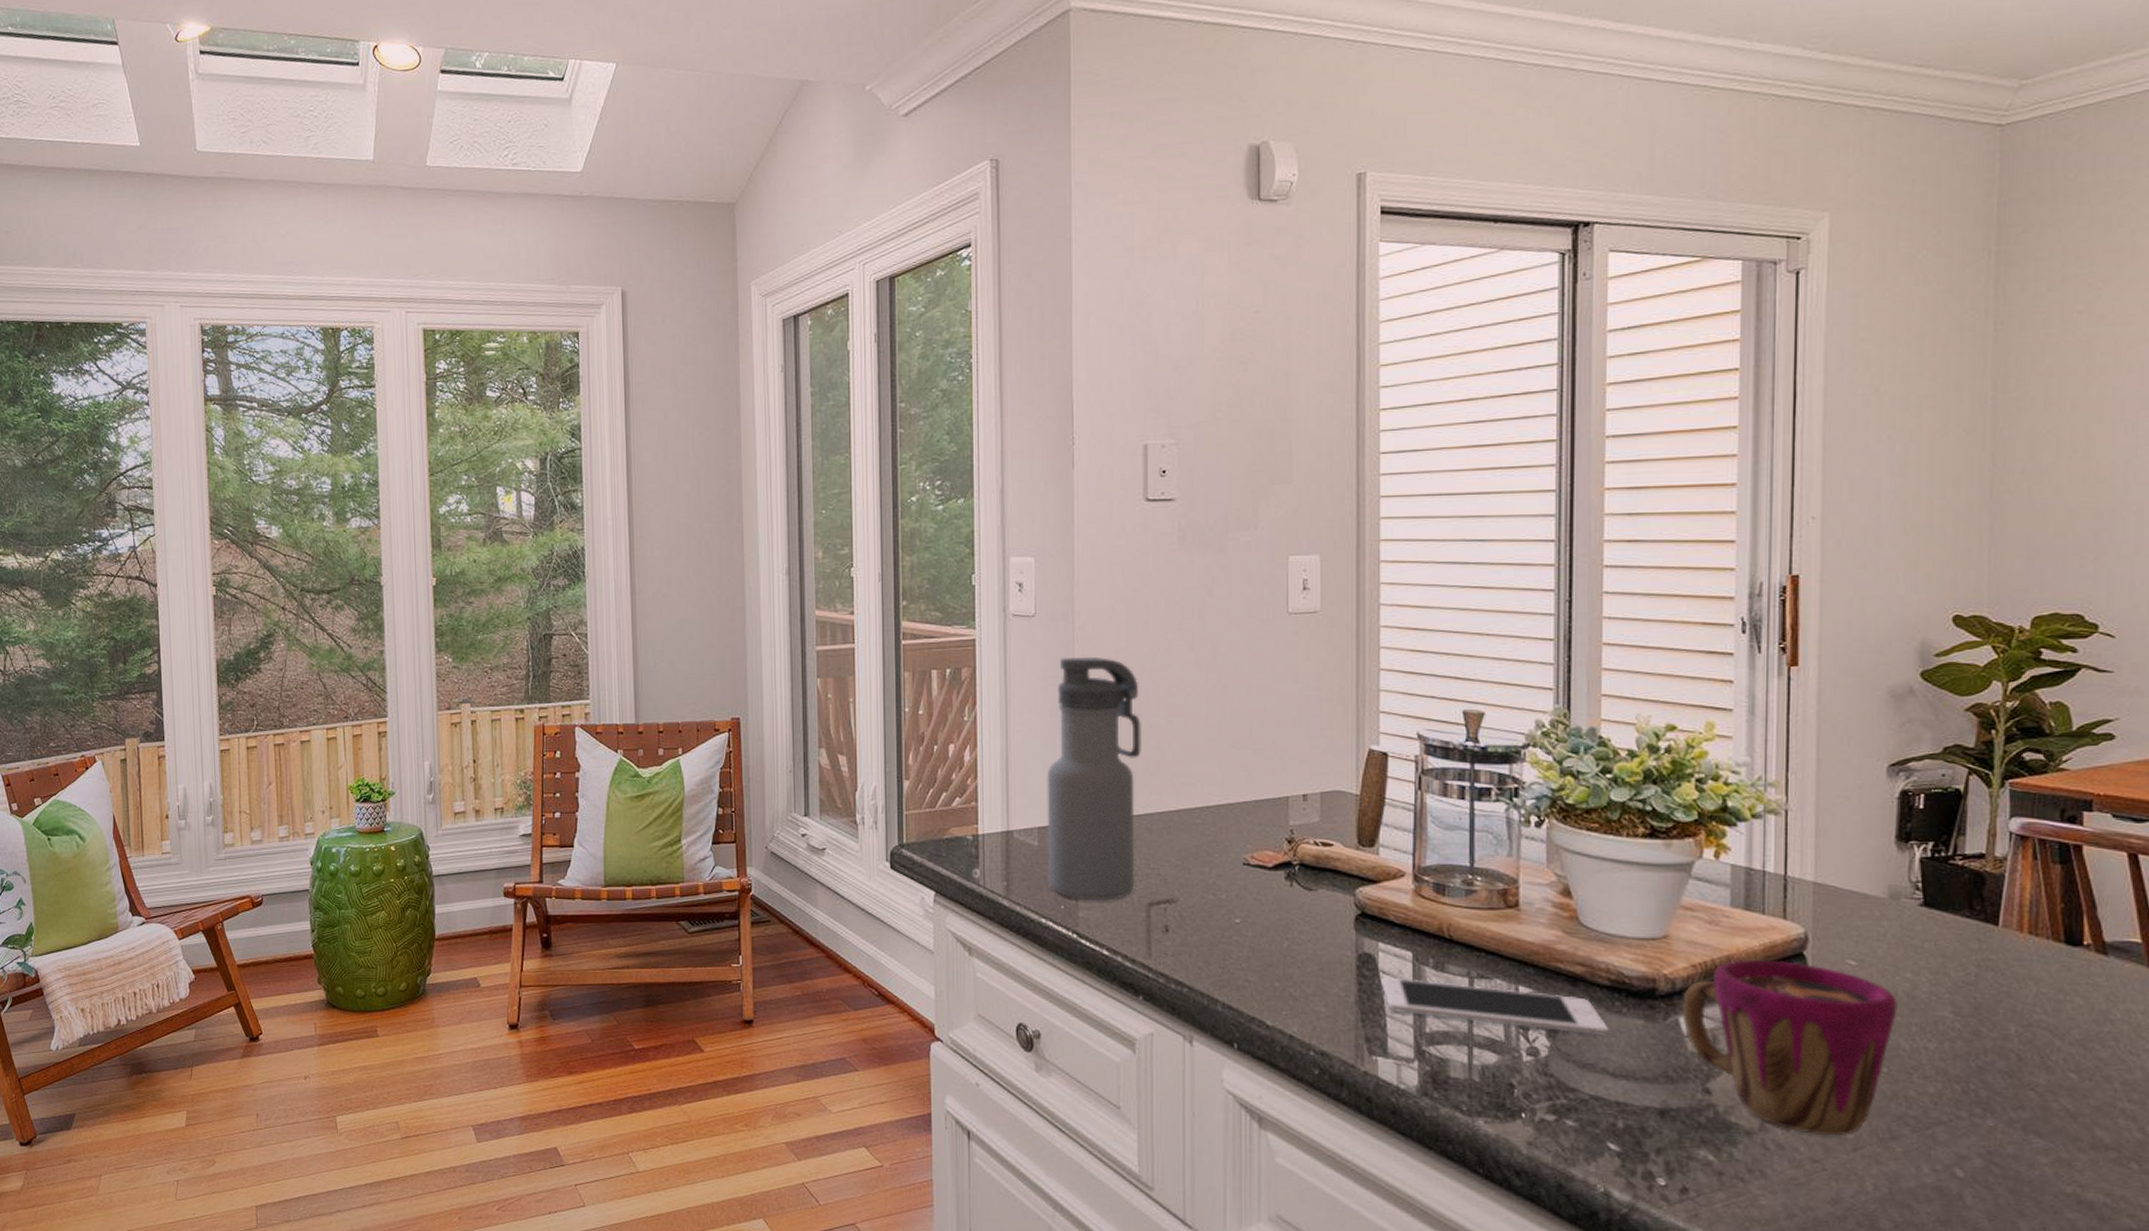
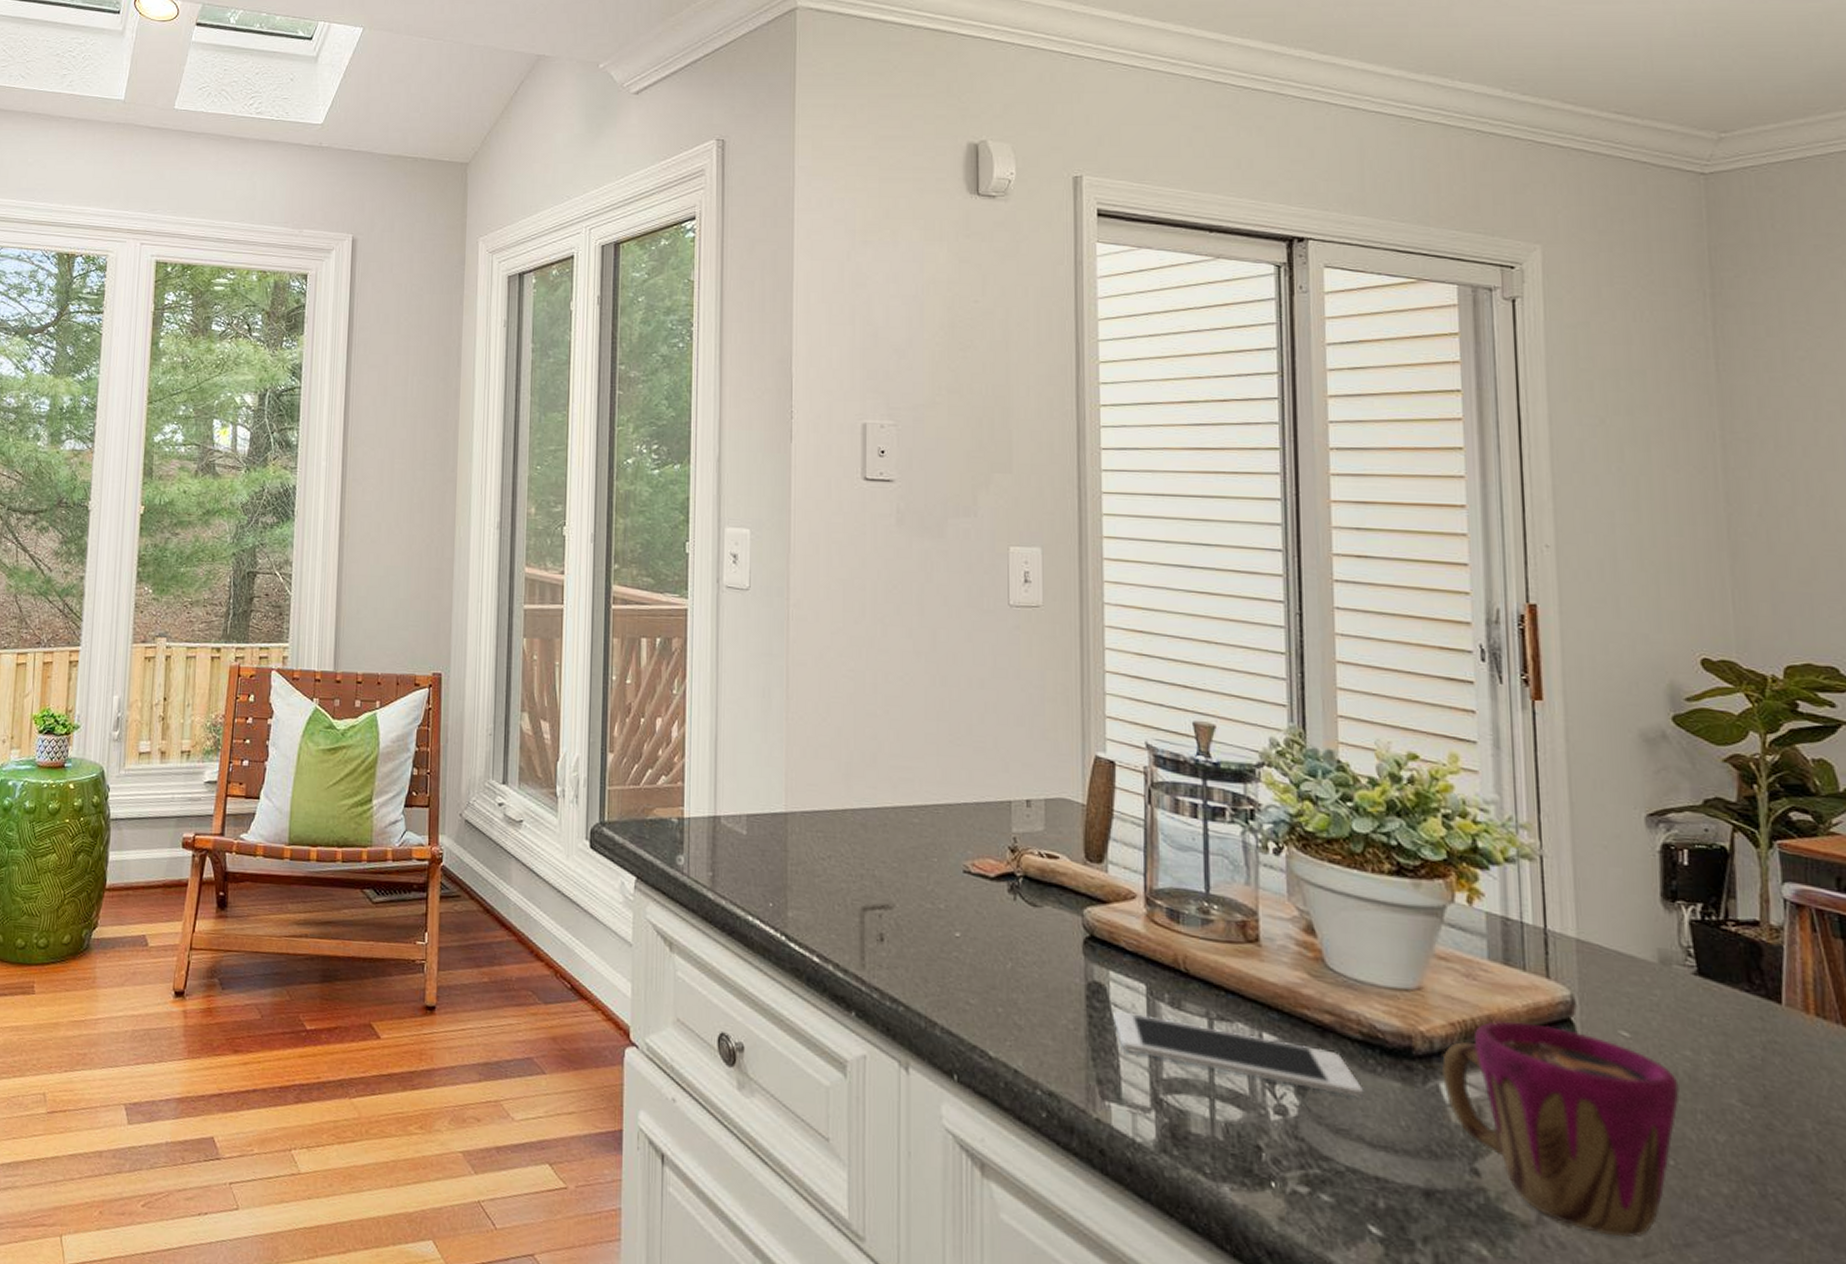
water bottle: present [1047,656,1141,901] -> none [756,634,857,901]

